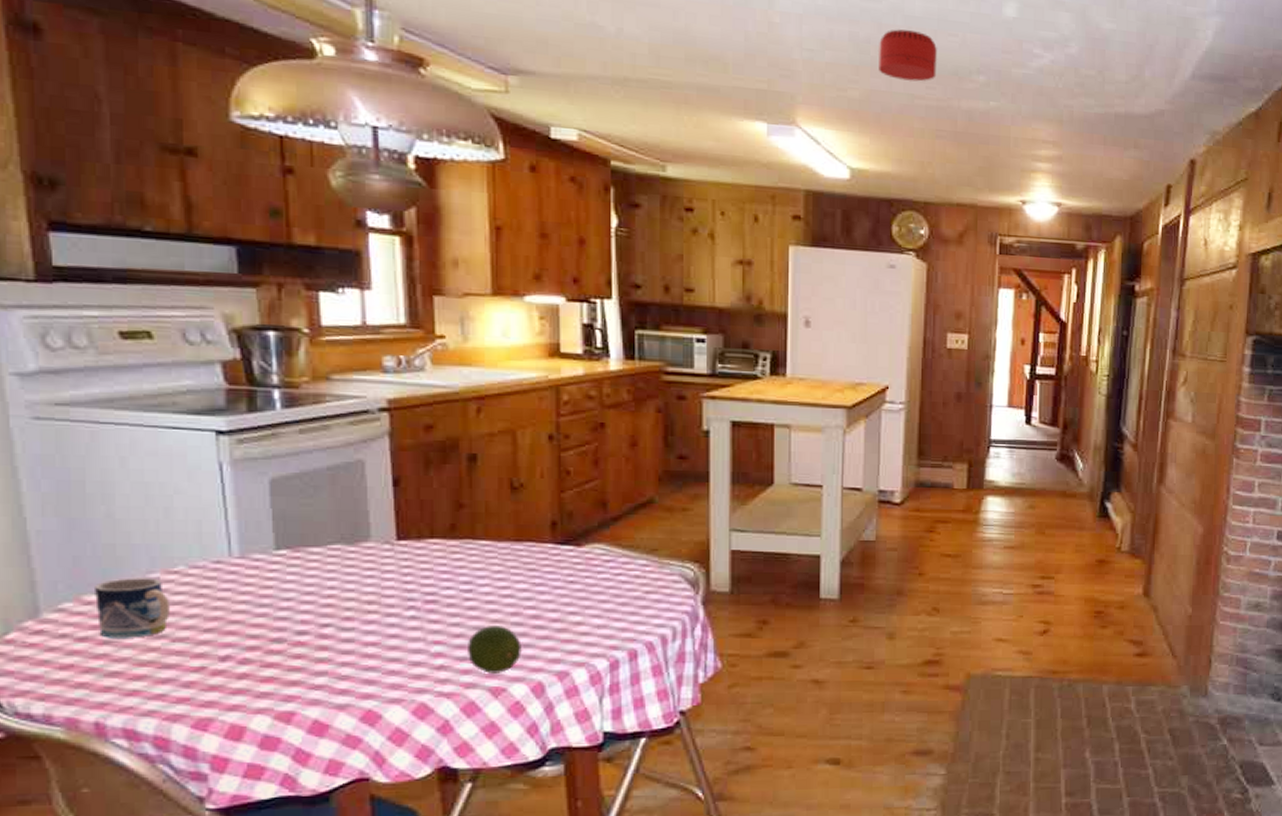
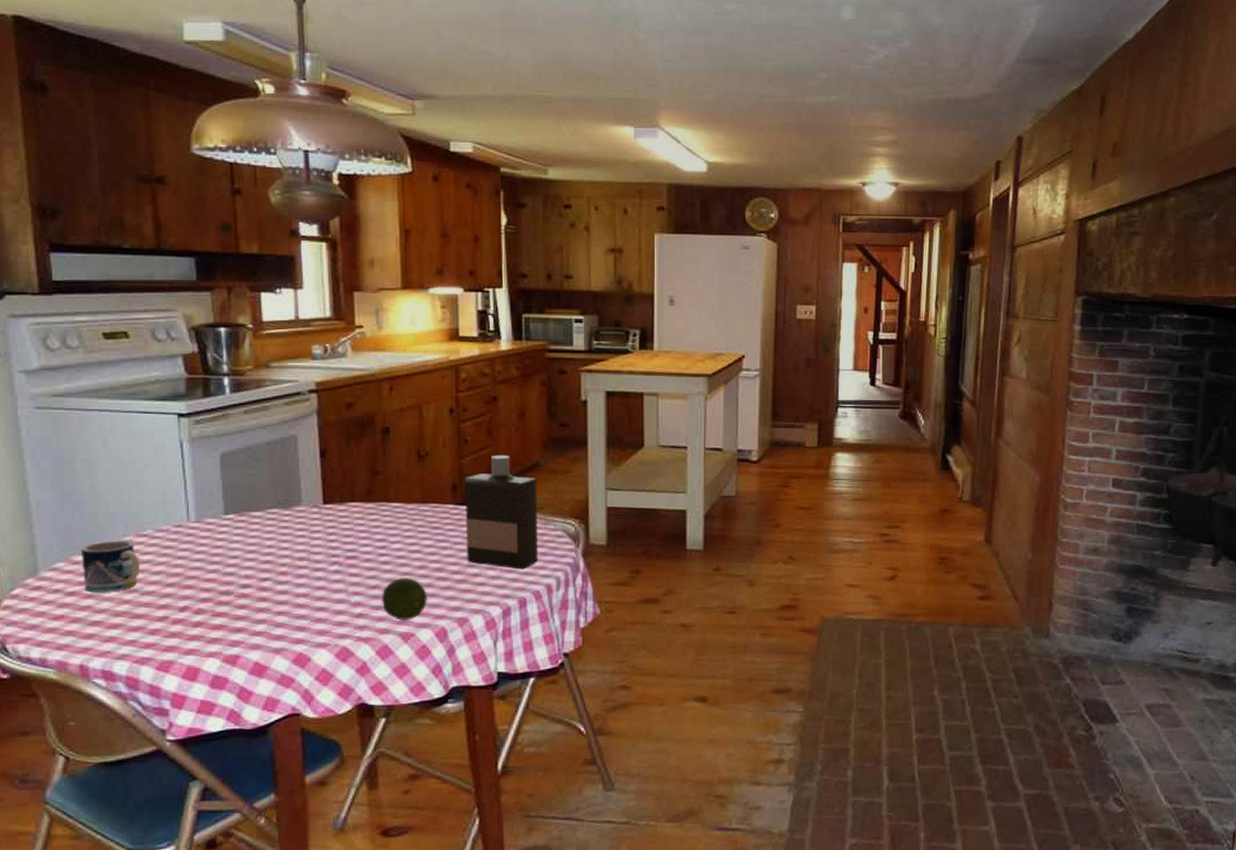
bottle: none [567,488,652,618] -> present [465,455,539,570]
smoke detector: present [879,29,937,82] -> none [731,37,782,82]

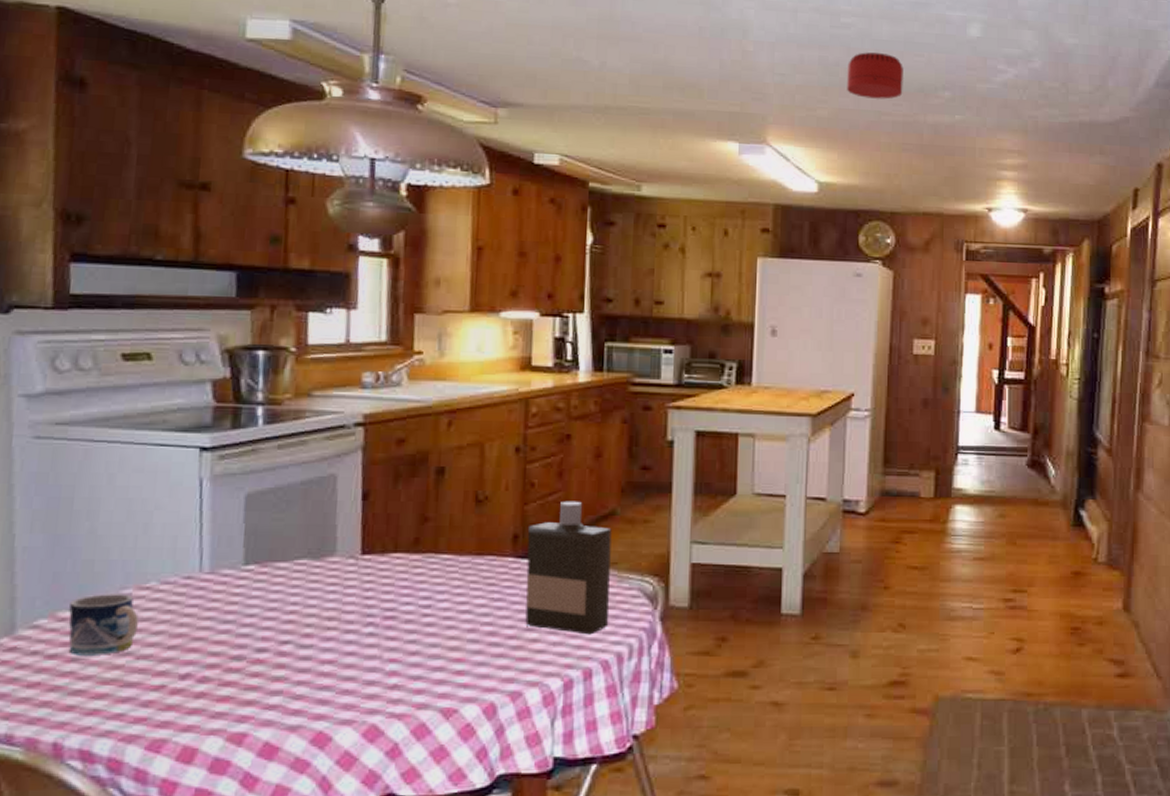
fruit: present [382,577,427,620] -> none [422,641,476,693]
smoke detector: none [731,37,782,82] -> present [847,52,903,99]

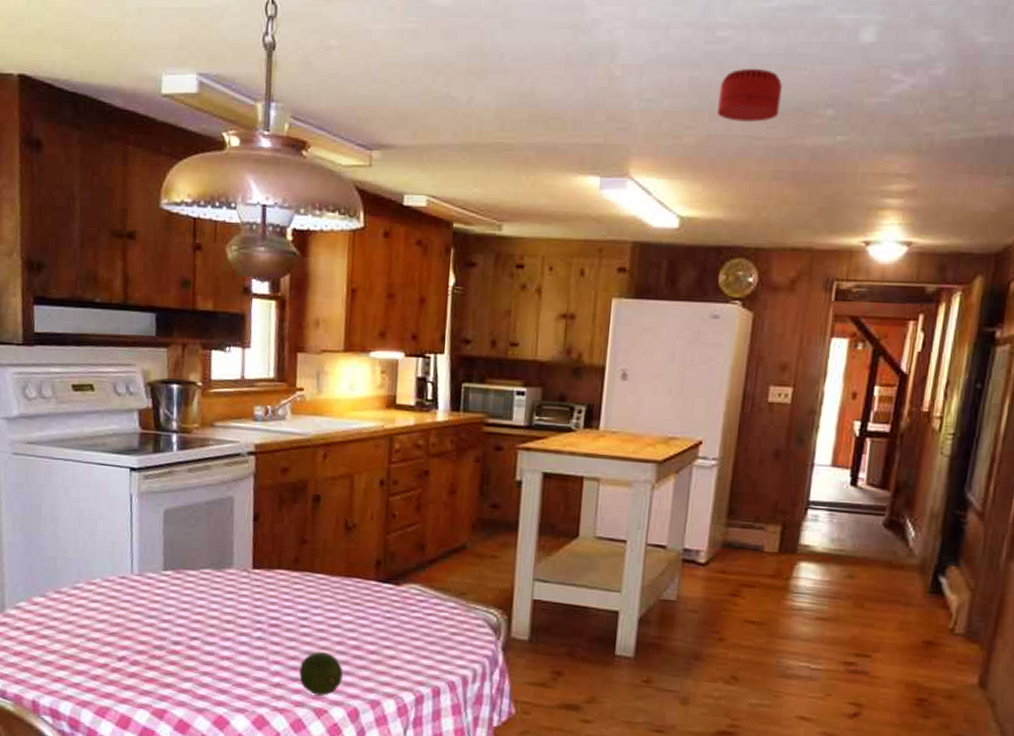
mug: present [68,594,139,655] -> none [40,585,89,635]
fruit: none [422,641,476,693] -> present [299,651,343,696]
bottle: present [525,501,612,635] -> none [384,532,462,657]

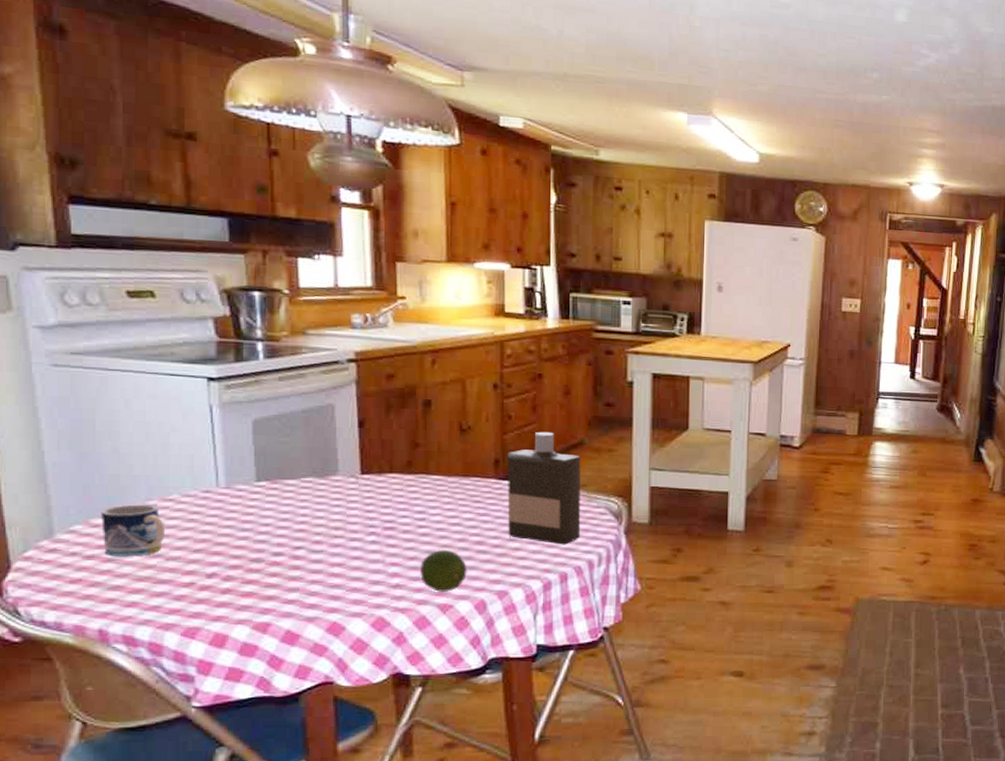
mug: none [40,585,89,635] -> present [101,504,166,557]
bottle: none [384,532,462,657] -> present [507,431,581,545]
smoke detector: present [717,69,782,122] -> none [785,32,836,78]

